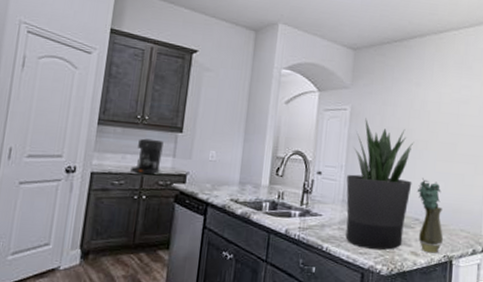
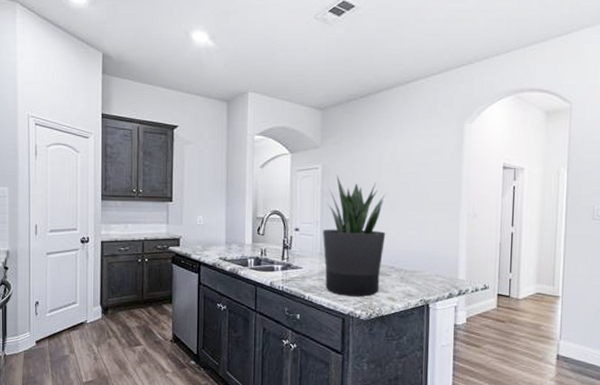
coffee maker: present [131,138,164,175] -> none [133,209,157,241]
vase: present [416,178,444,253] -> none [391,228,420,298]

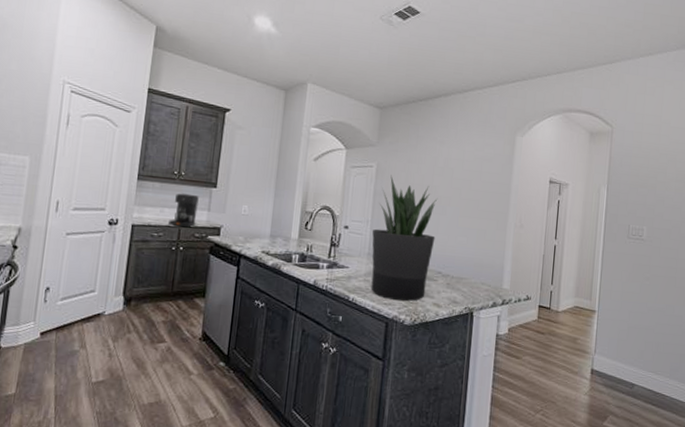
coffee maker: none [133,209,157,241] -> present [168,193,199,228]

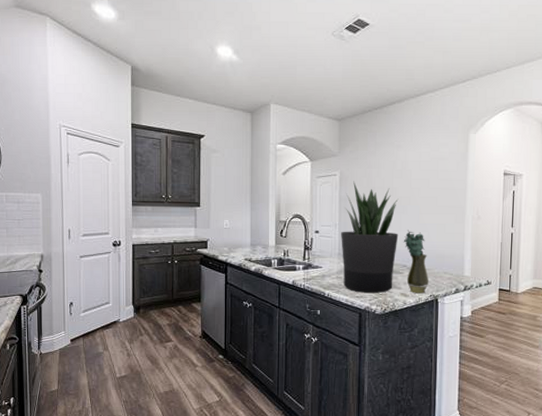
coffee maker: present [168,193,199,228] -> none [163,214,186,244]
vase: none [439,233,465,305] -> present [403,230,430,294]

